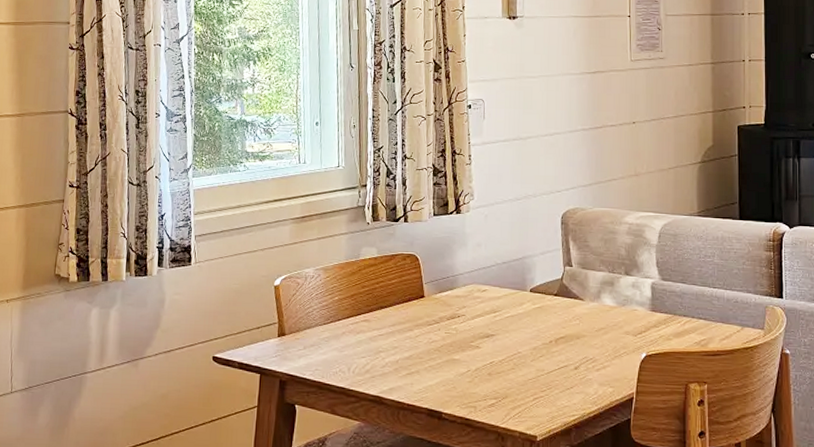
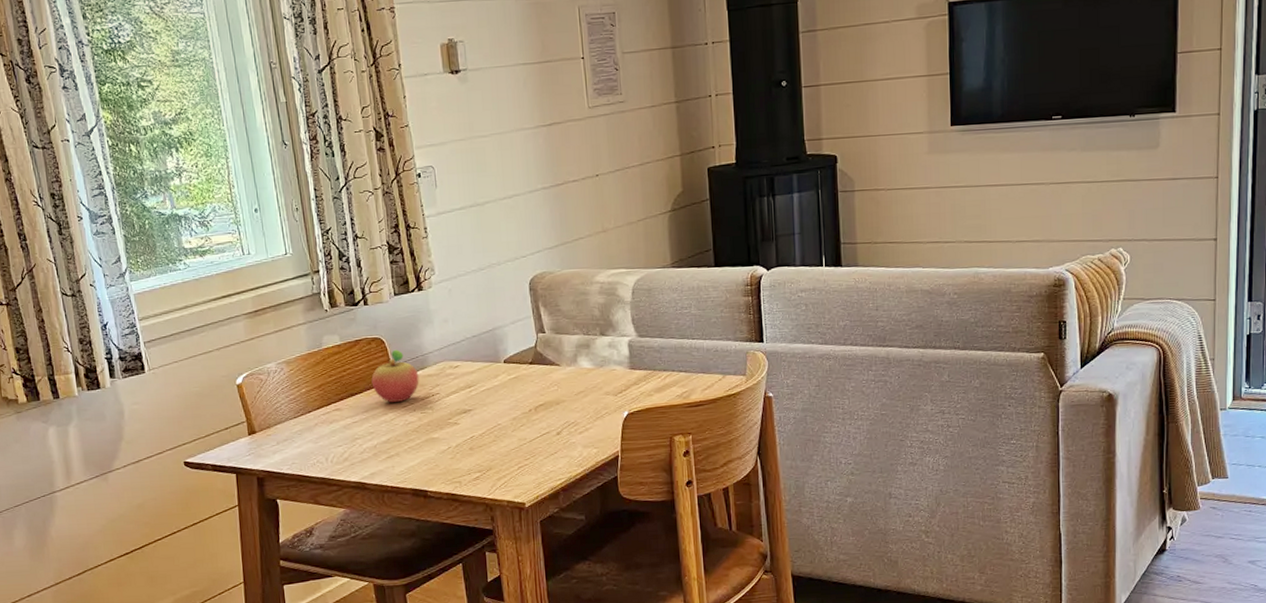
fruit: none [402,267,448,320] -> present [371,349,419,402]

